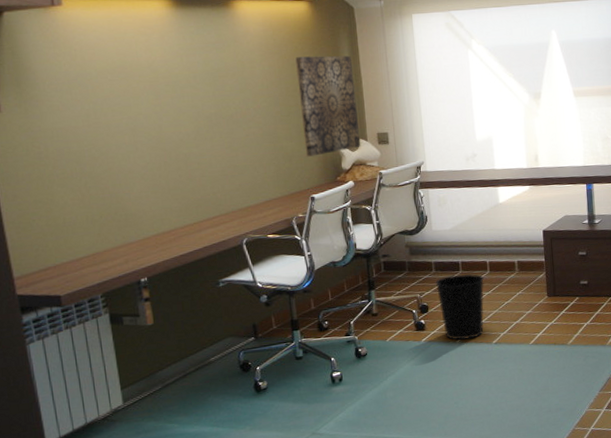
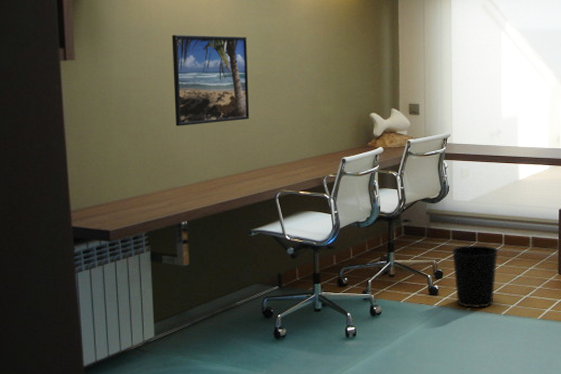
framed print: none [109,74,206,176] -> present [172,35,250,126]
wall art: present [295,55,361,157] -> none [340,28,393,121]

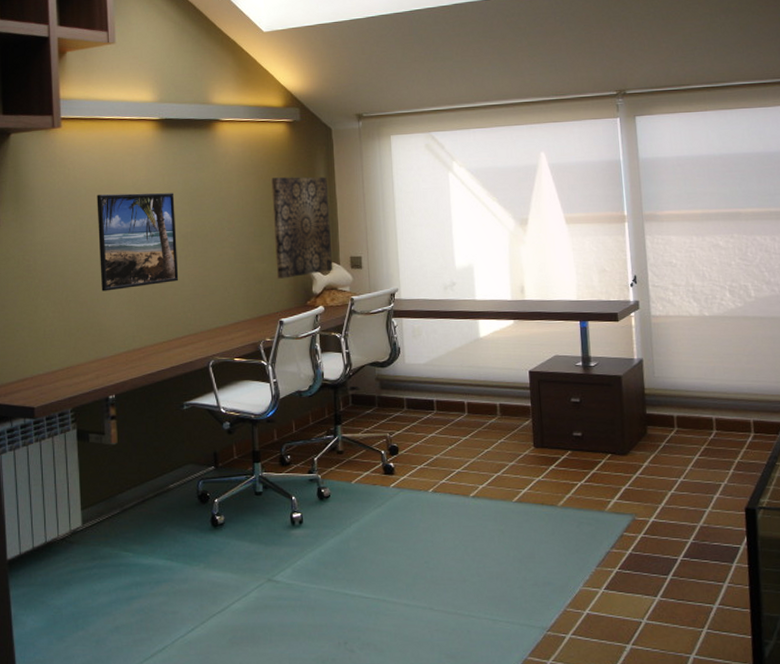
wall art: none [340,28,393,121] -> present [271,176,333,279]
wastebasket: present [451,245,498,308] -> none [406,414,461,489]

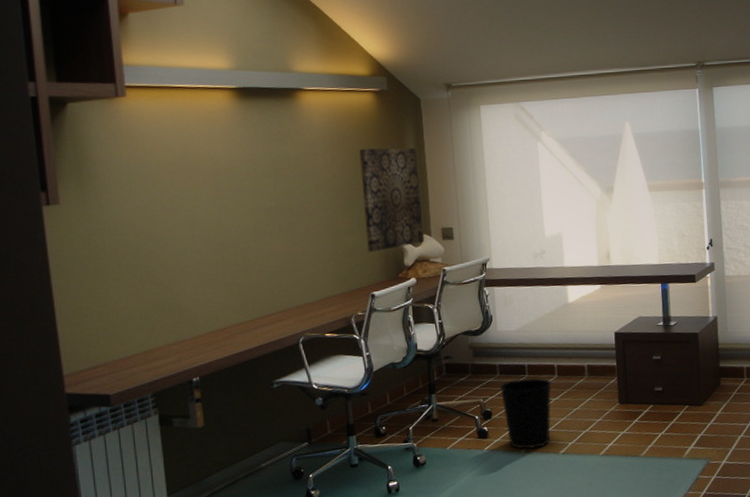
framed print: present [97,192,179,291] -> none [170,166,264,271]
wastebasket: none [406,414,461,489] -> present [499,378,552,449]

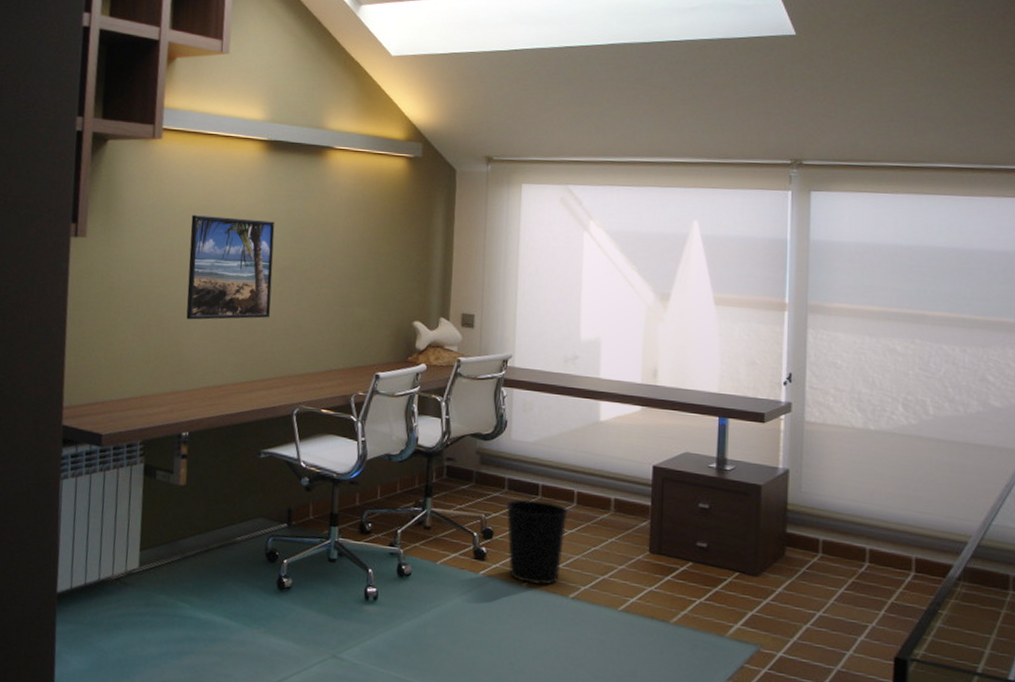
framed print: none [170,166,264,271] -> present [186,215,275,320]
wall art: present [359,147,425,252] -> none [377,217,446,329]

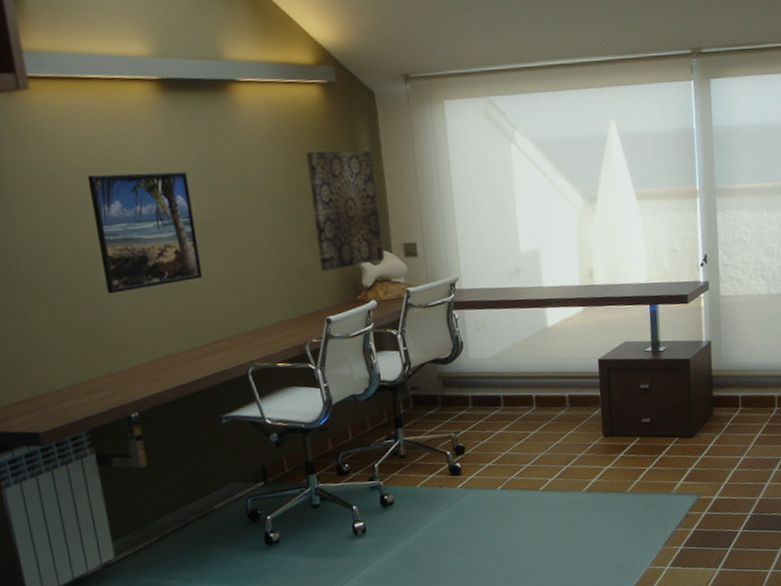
wall art: none [377,217,446,329] -> present [306,150,385,271]
wastebasket: present [506,499,568,585] -> none [472,410,530,486]

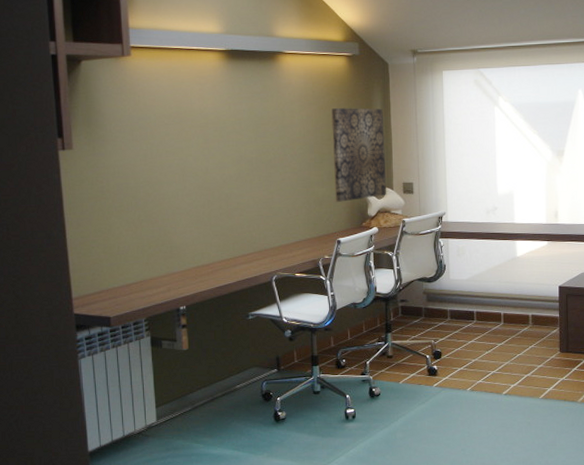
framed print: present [87,172,203,294] -> none [166,120,244,212]

